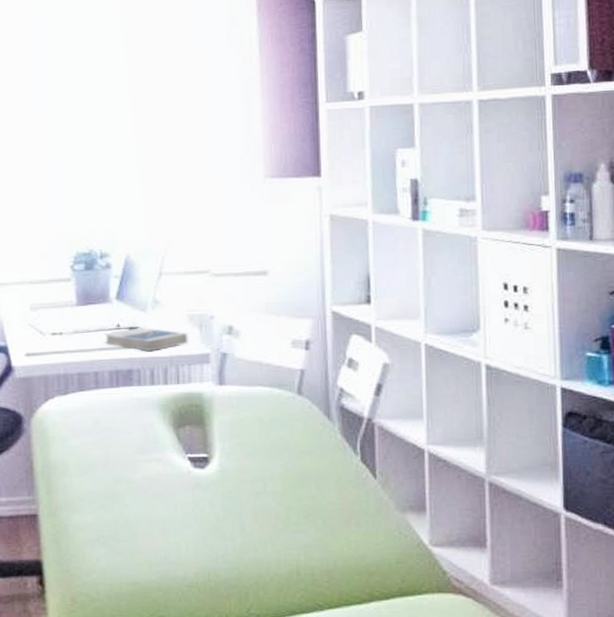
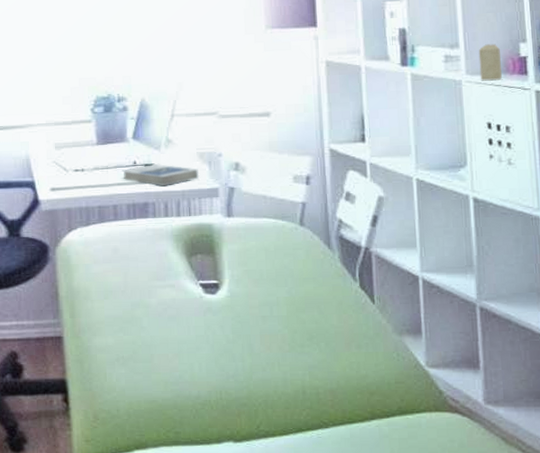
candle: none [496,196,521,238] -> present [478,44,502,81]

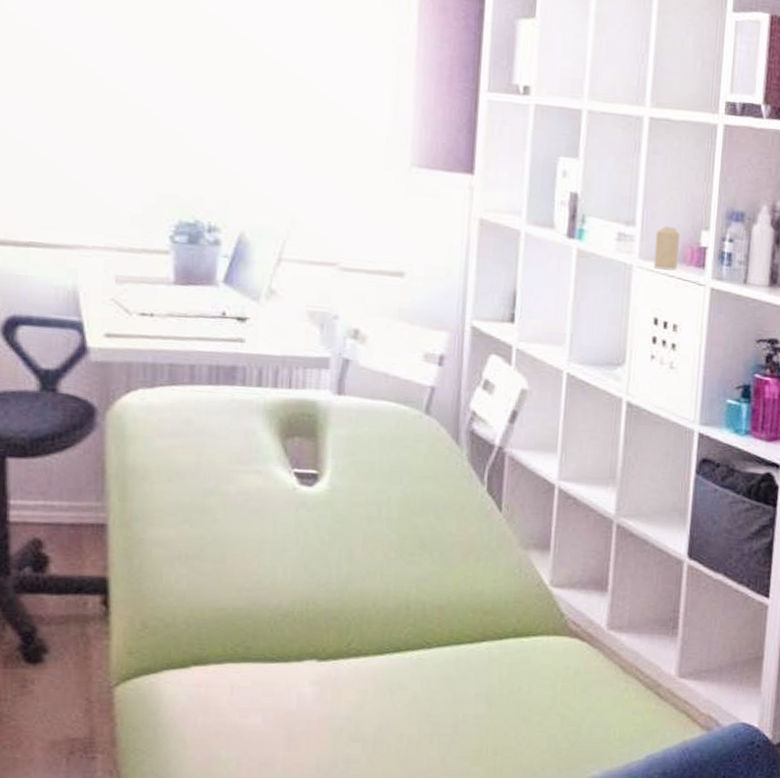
hardback book: present [121,163,200,187] -> none [204,317,308,348]

